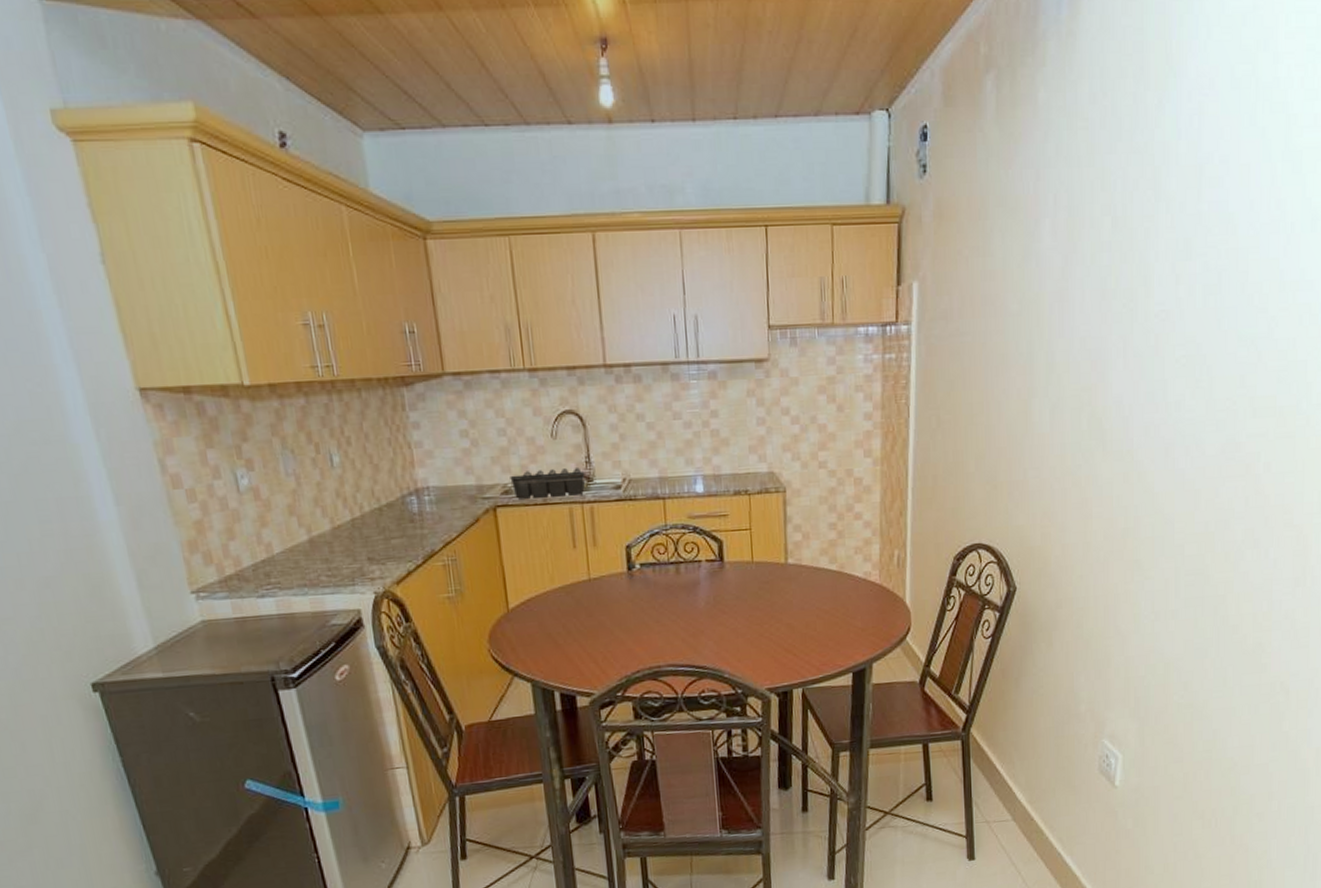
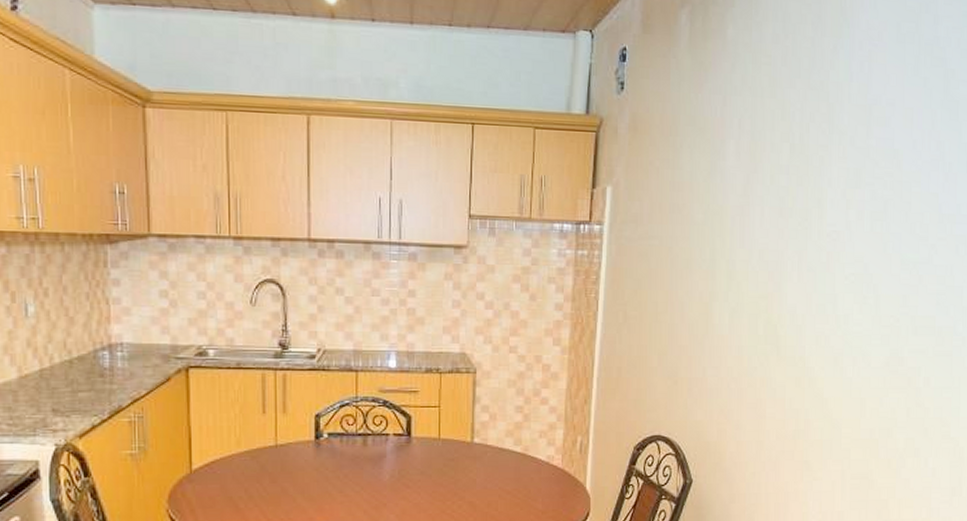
dish rack: present [510,468,586,500] -> none [205,335,281,363]

